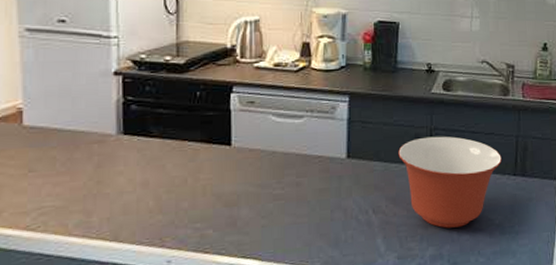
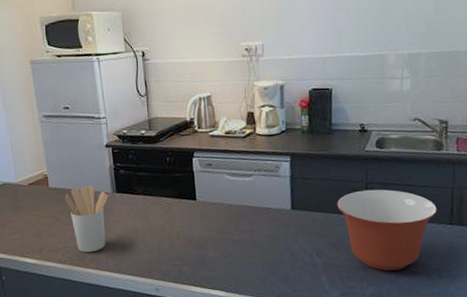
utensil holder: none [46,123,111,215] -> present [65,185,108,253]

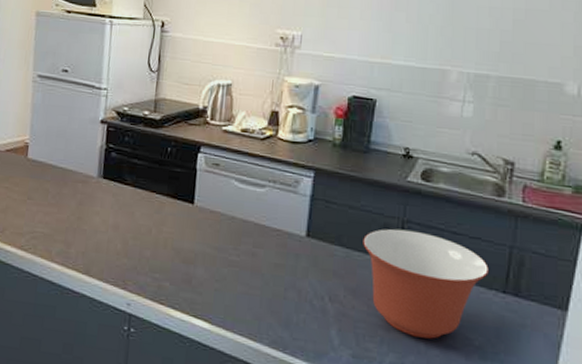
utensil holder: present [65,185,108,253] -> none [43,163,93,244]

